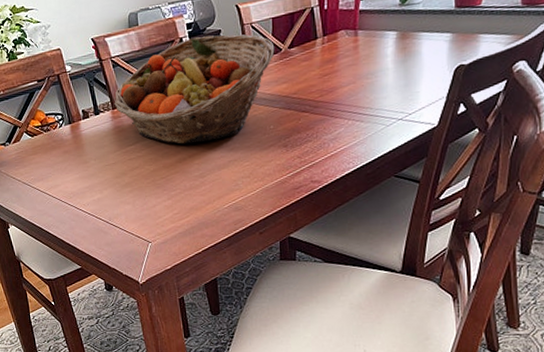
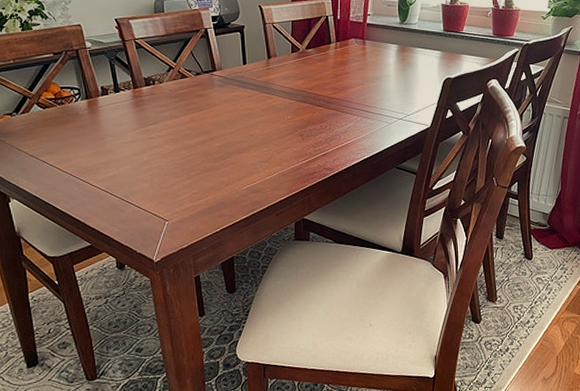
fruit basket: present [114,34,275,144] -> none [135,30,294,127]

